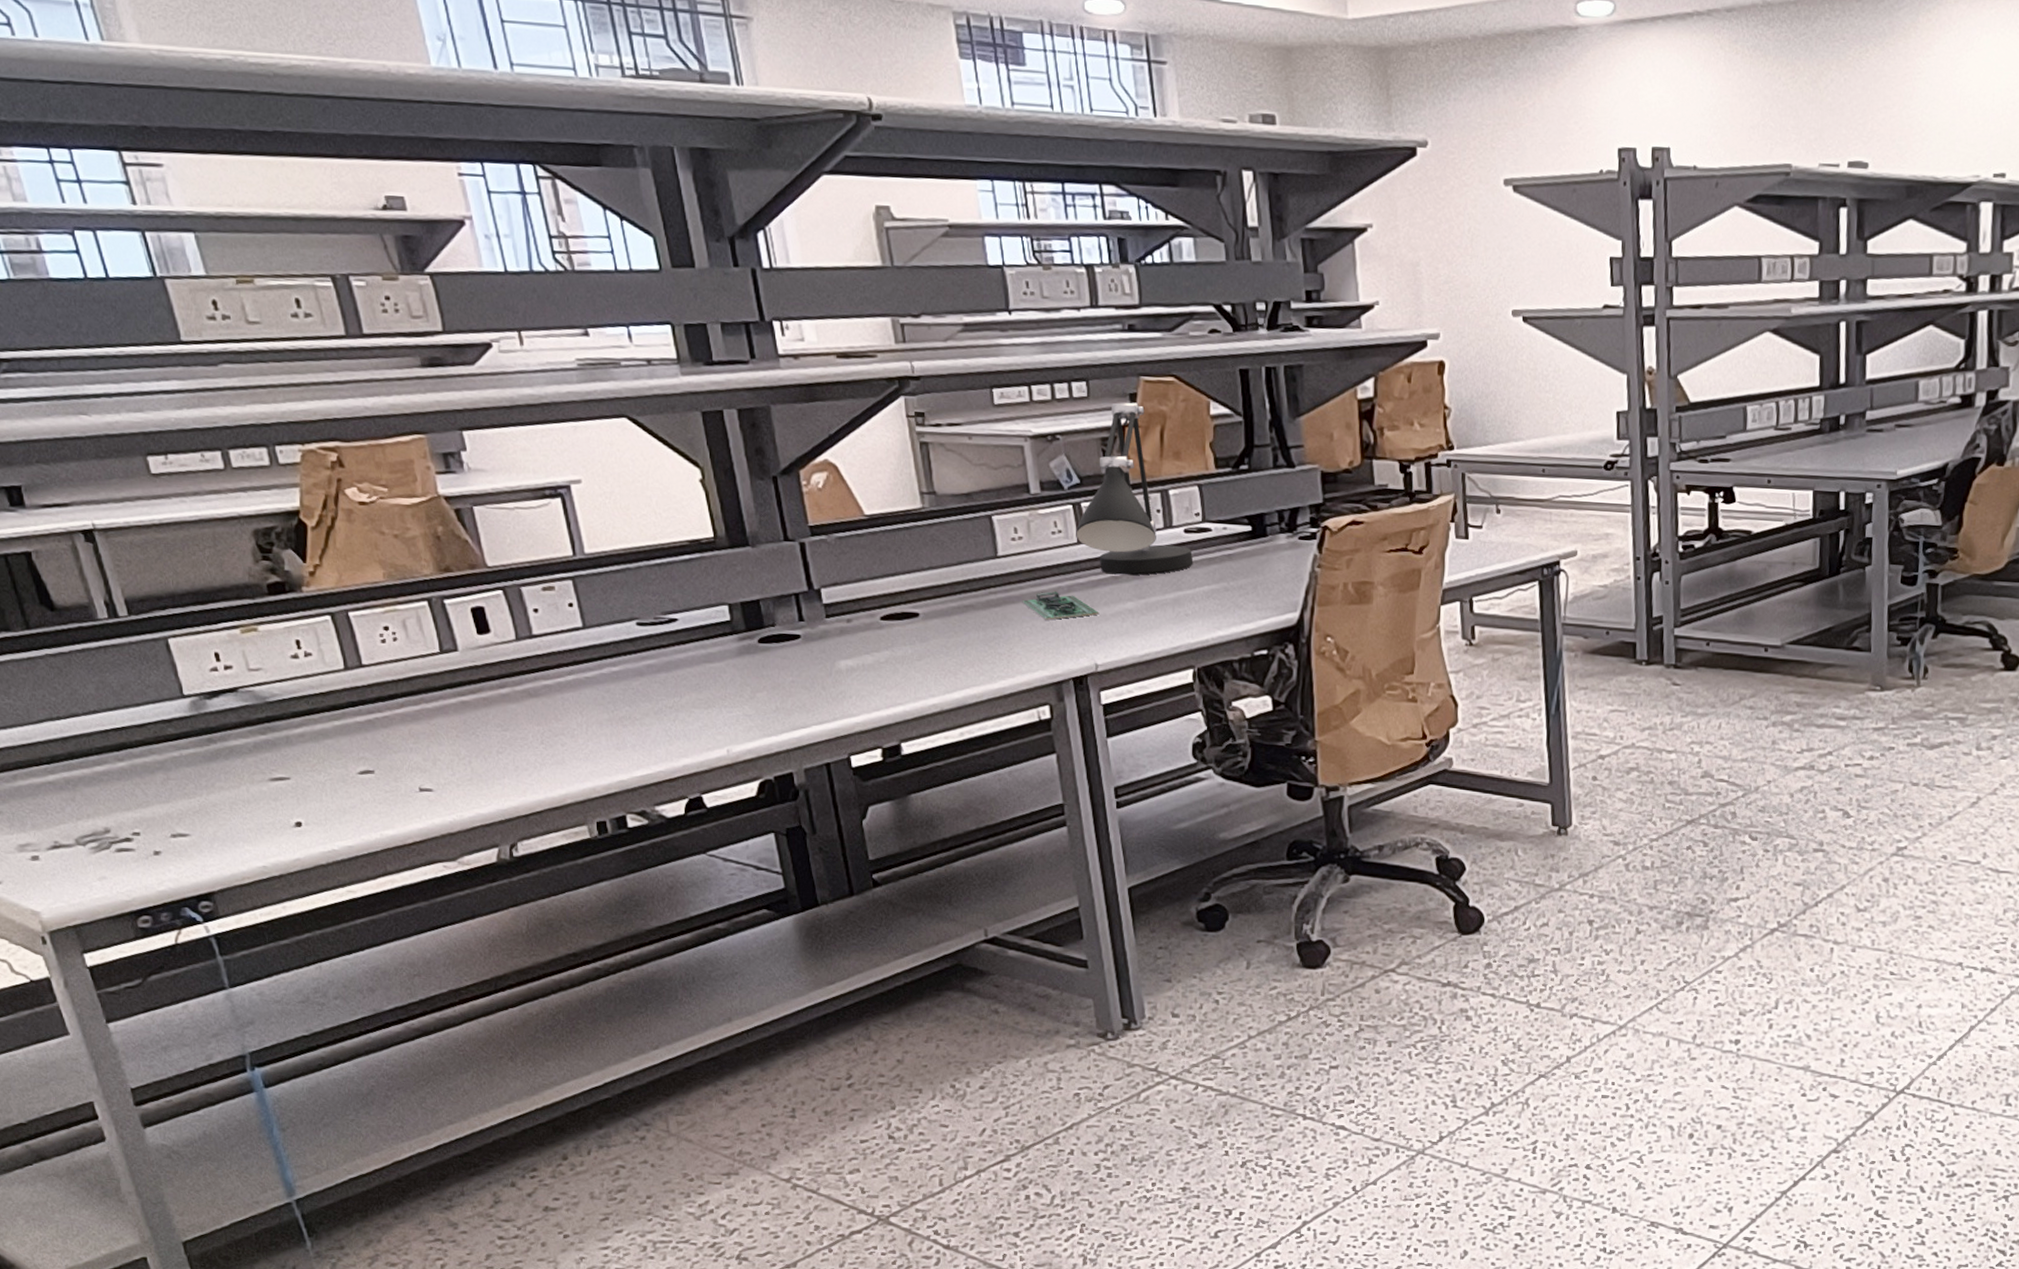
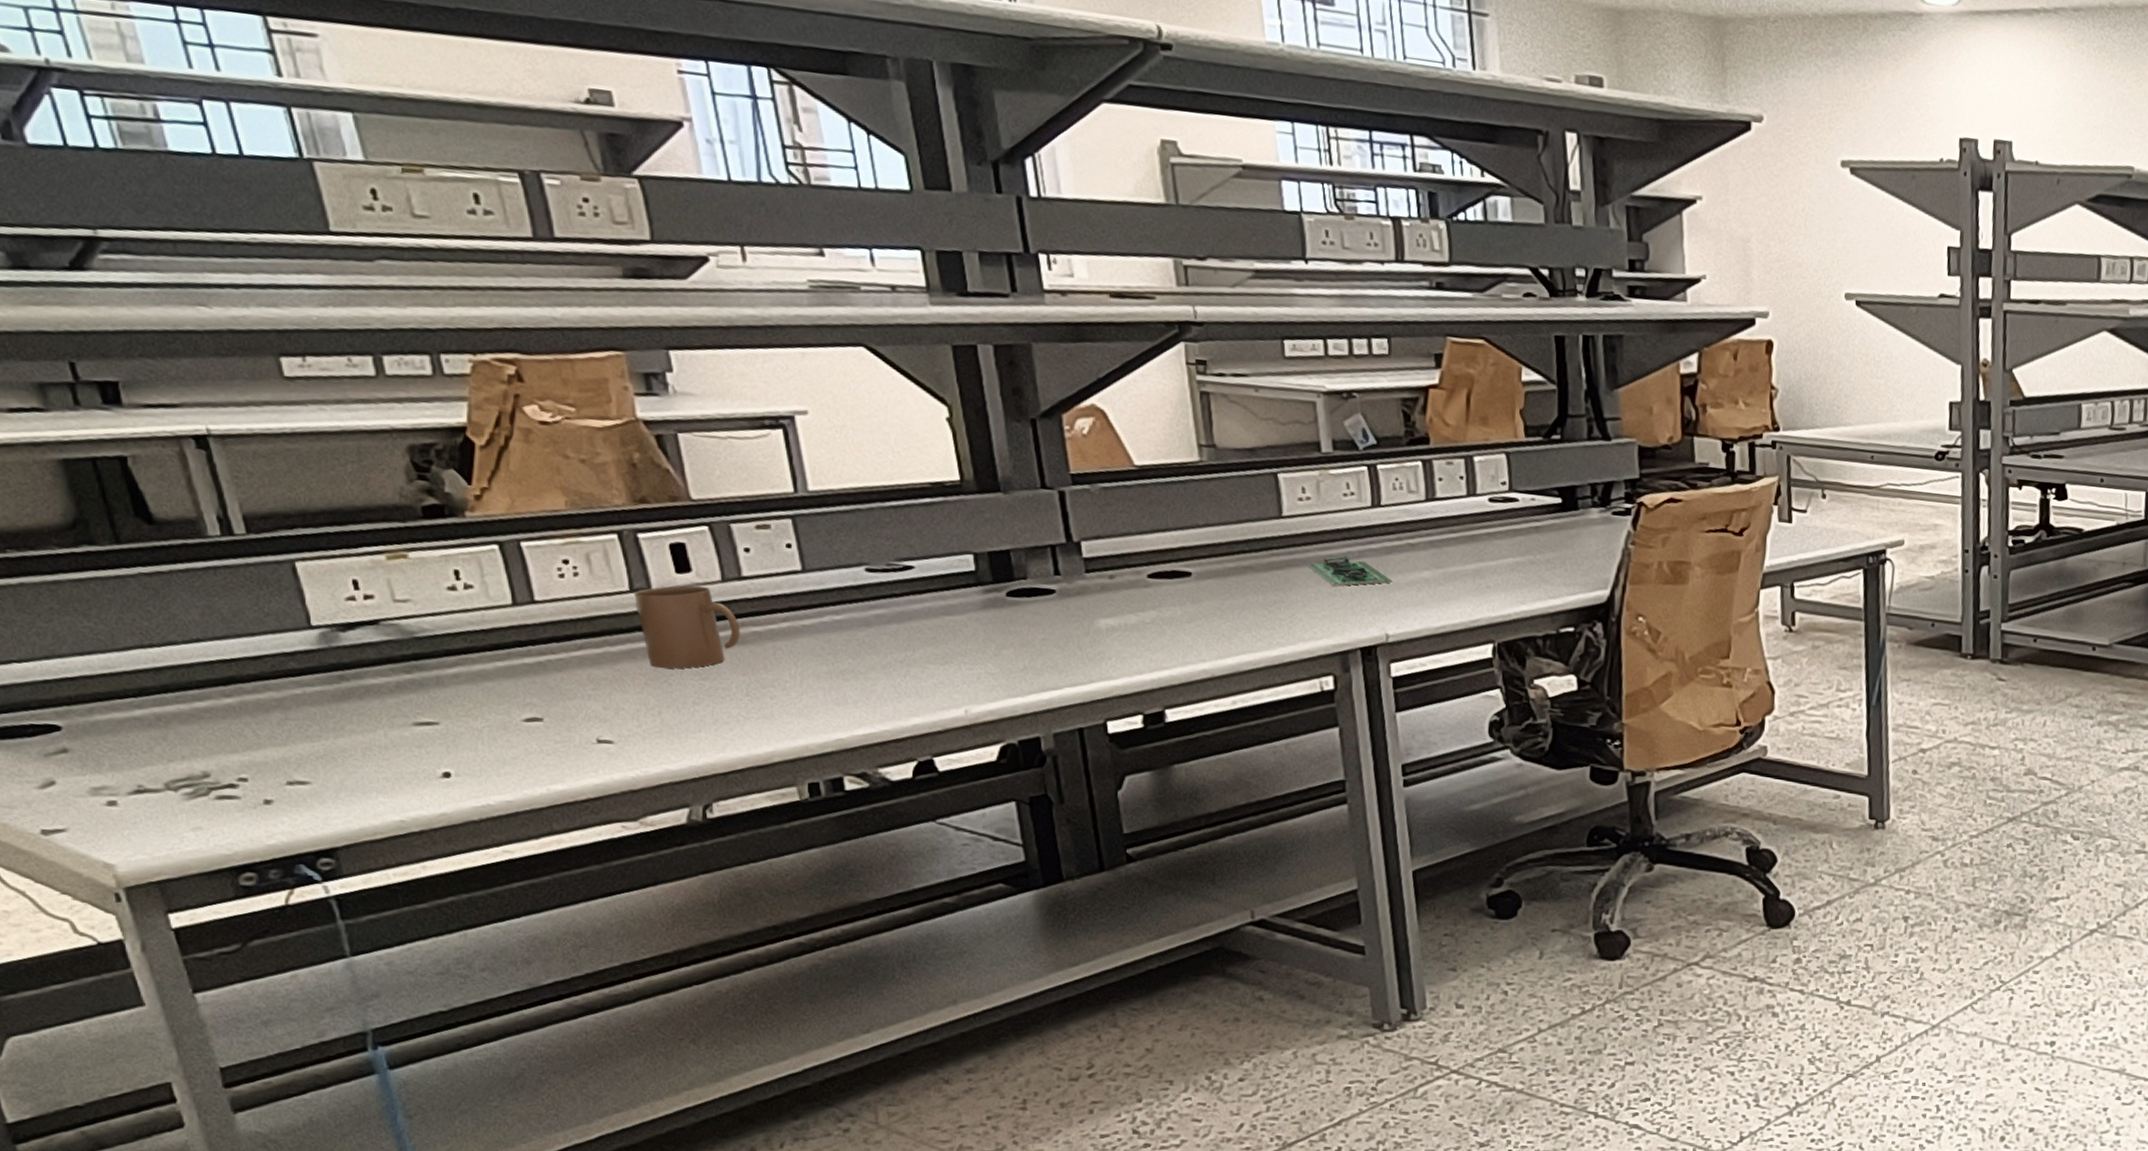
mug: none [444,645,533,722] -> present [634,585,740,669]
desk lamp: present [1076,402,1194,576] -> none [1370,362,1498,544]

